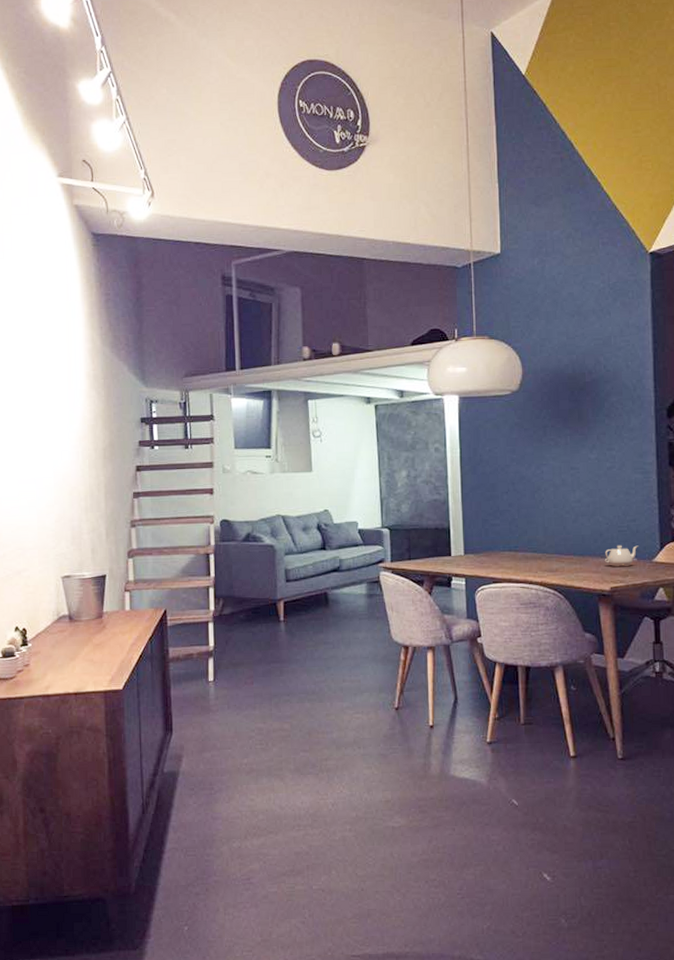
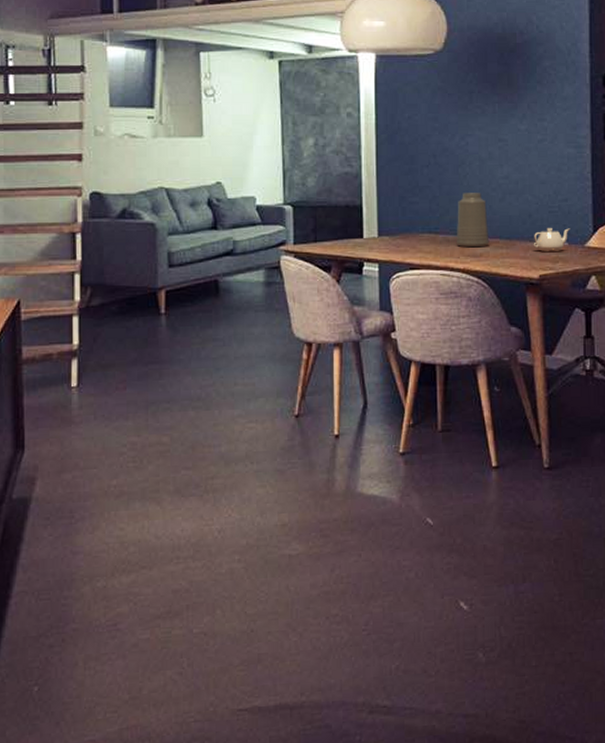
vase: none [534,515,564,564] -> present [456,193,490,248]

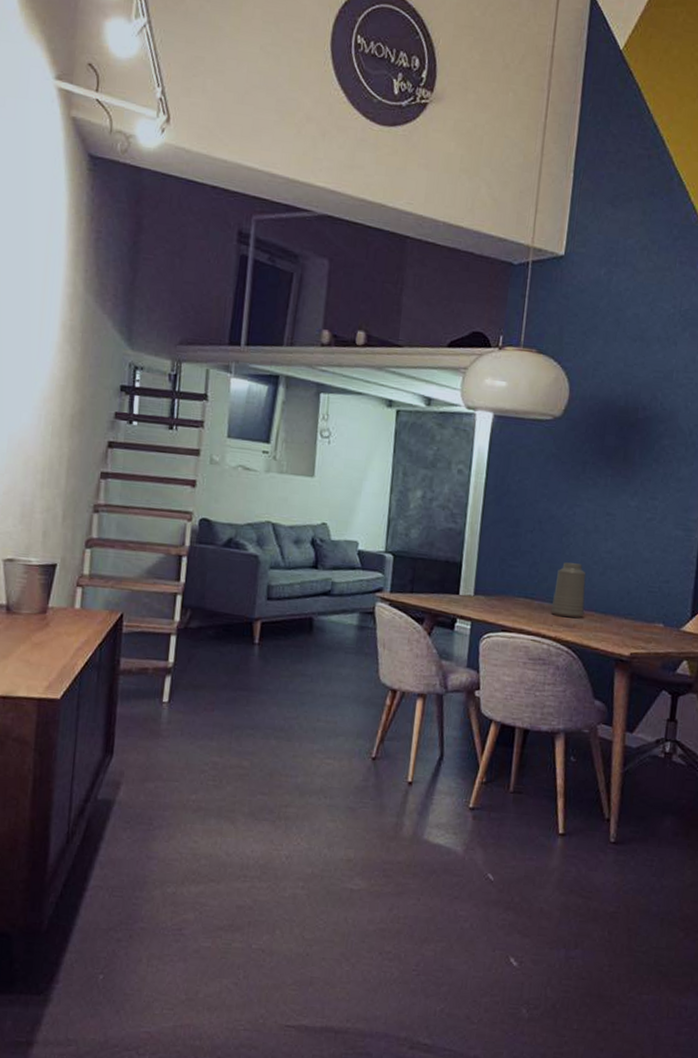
teapot: present [533,227,571,253] -> none [628,607,668,633]

